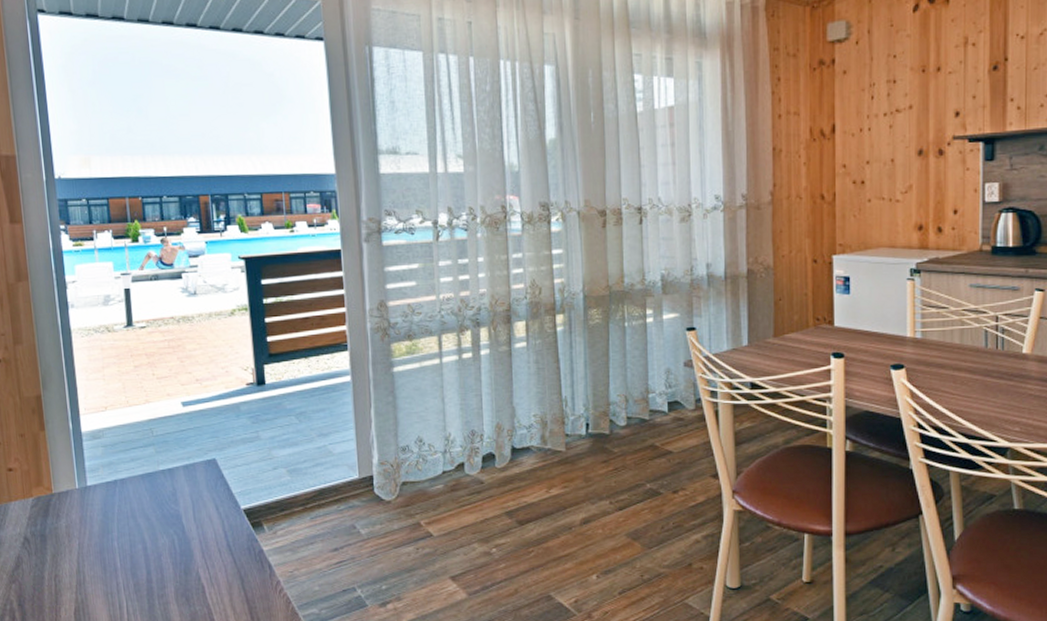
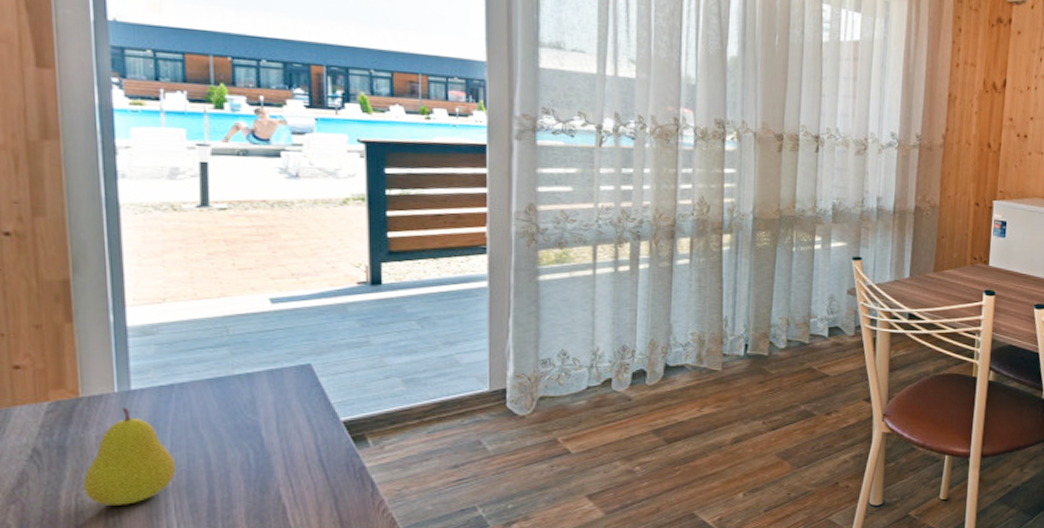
fruit: none [59,501,123,585] -> present [83,408,176,505]

